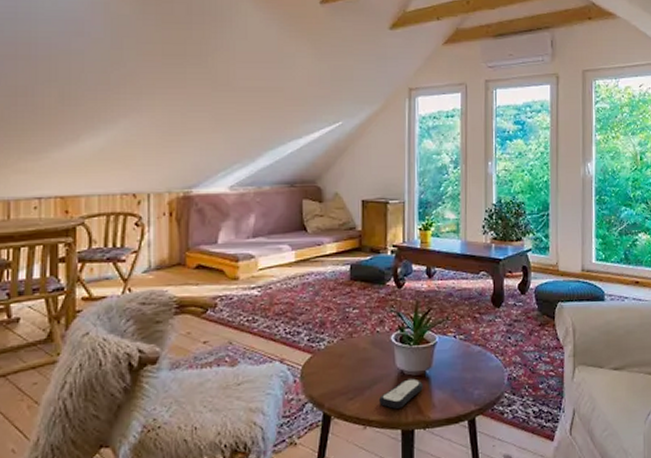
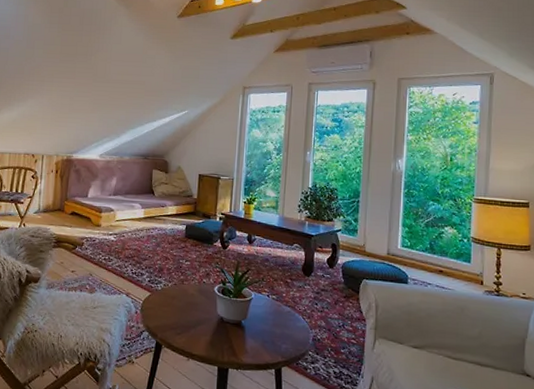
remote control: present [379,378,423,409] -> none [201,325,238,349]

